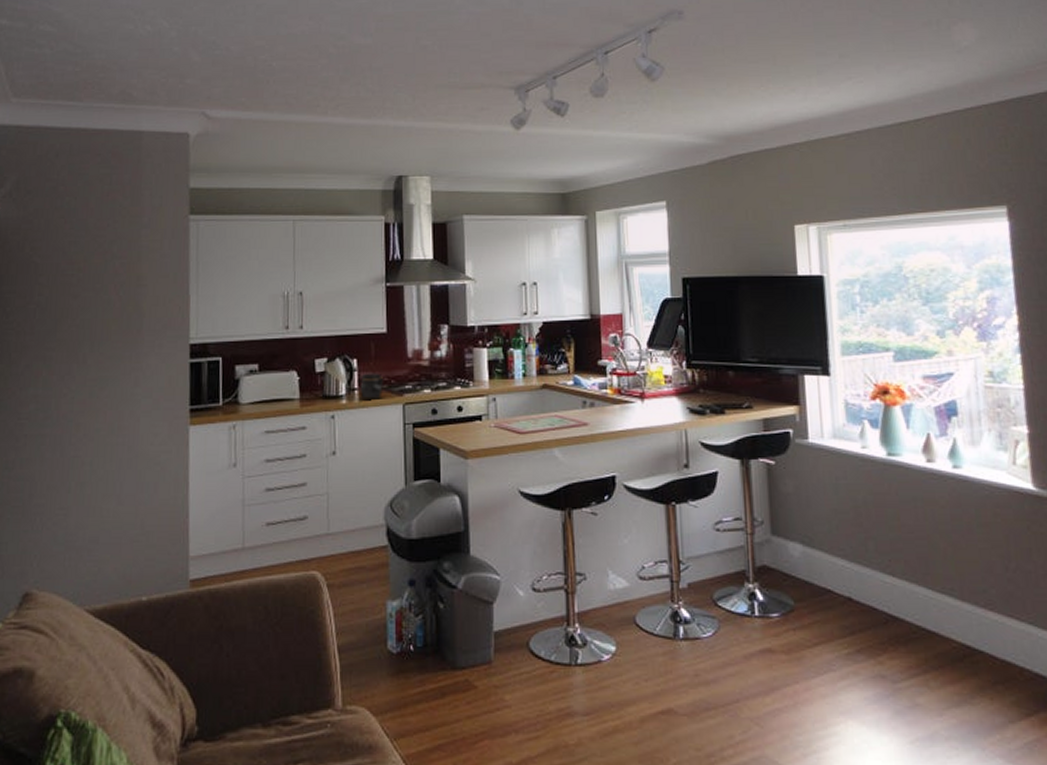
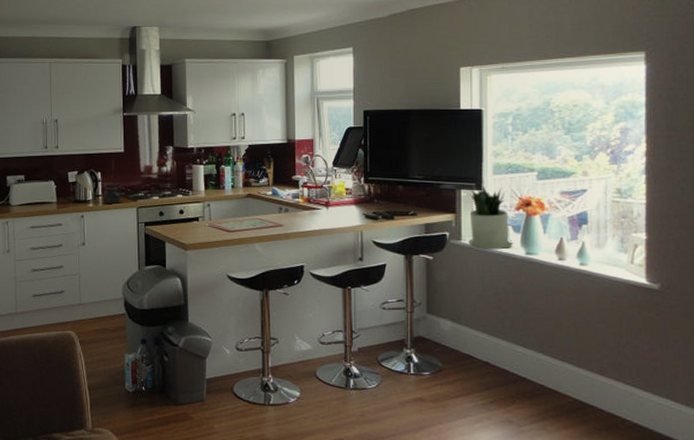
planter: none [816,369,872,452] -> present [468,185,514,251]

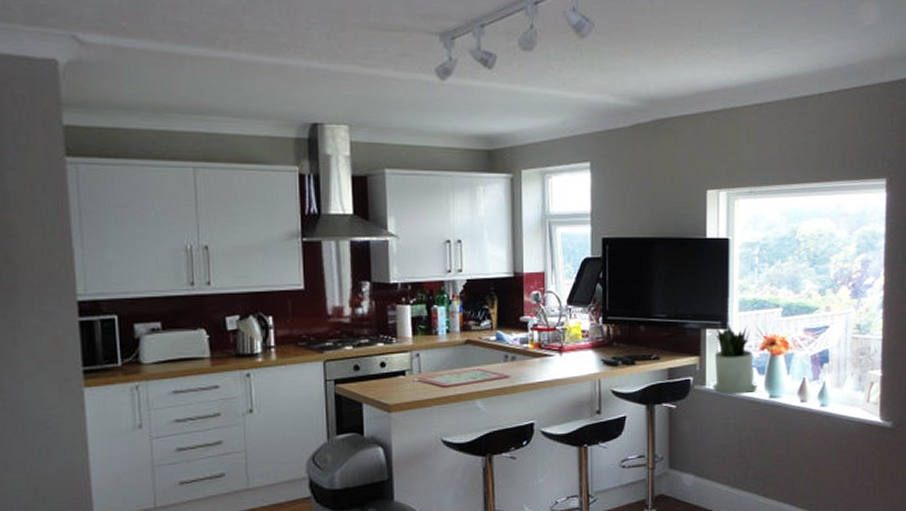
jar: present [101,183,123,205] -> none [273,330,305,359]

